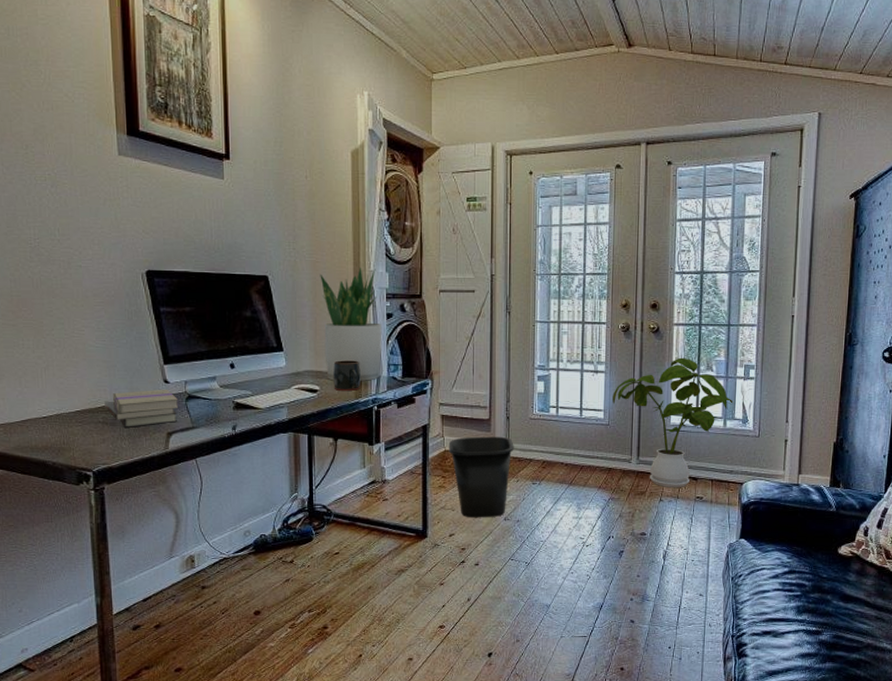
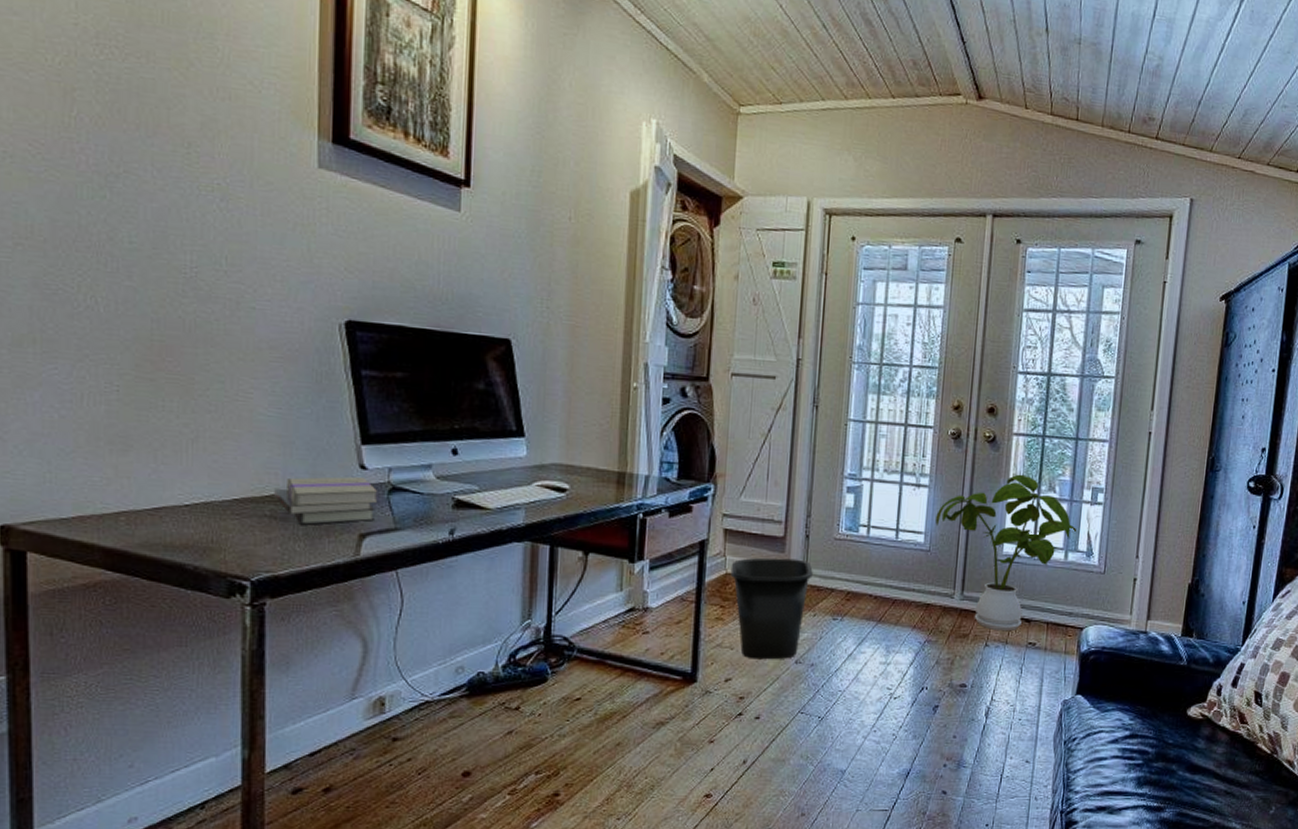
planter: present [320,268,381,382] -> none [579,338,655,482]
mug: present [332,360,361,391] -> none [587,452,625,493]

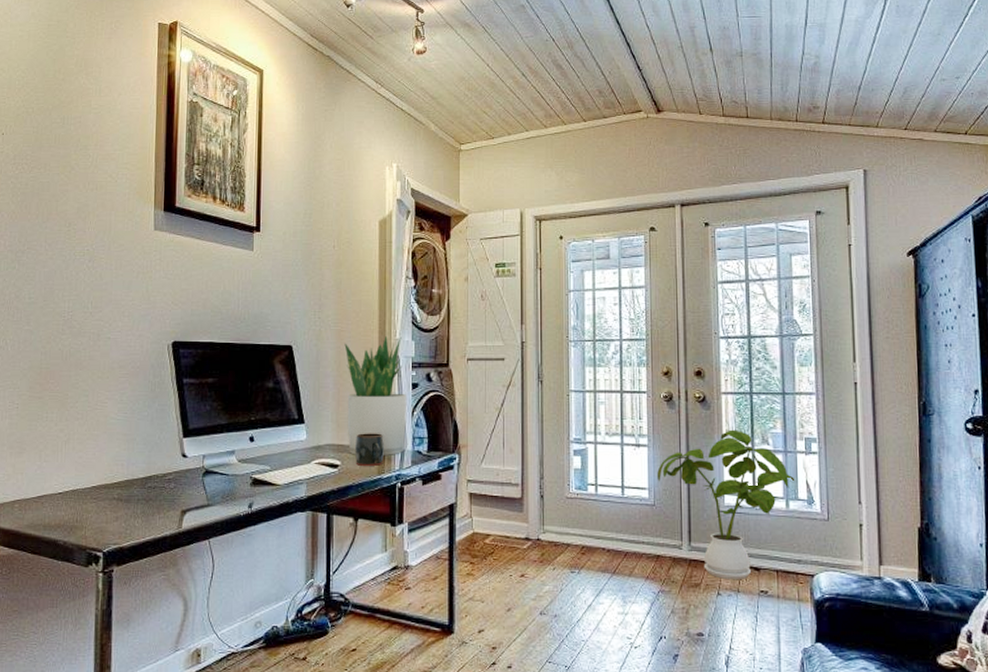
books: present [274,476,378,525] -> none [121,463,195,505]
planter: none [579,338,655,482] -> present [344,336,406,457]
mug: none [587,452,625,493] -> present [354,433,384,466]
waste bin: present [730,558,813,660] -> none [477,517,549,612]

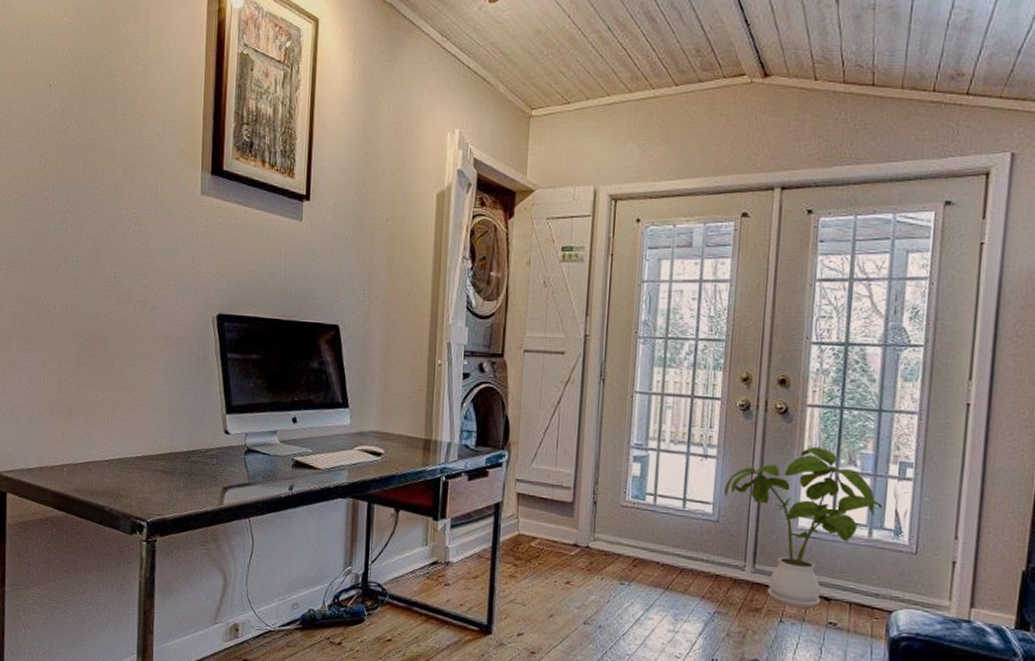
planter: present [344,336,406,457] -> none [392,321,456,448]
mug: present [354,433,384,466] -> none [399,422,431,457]

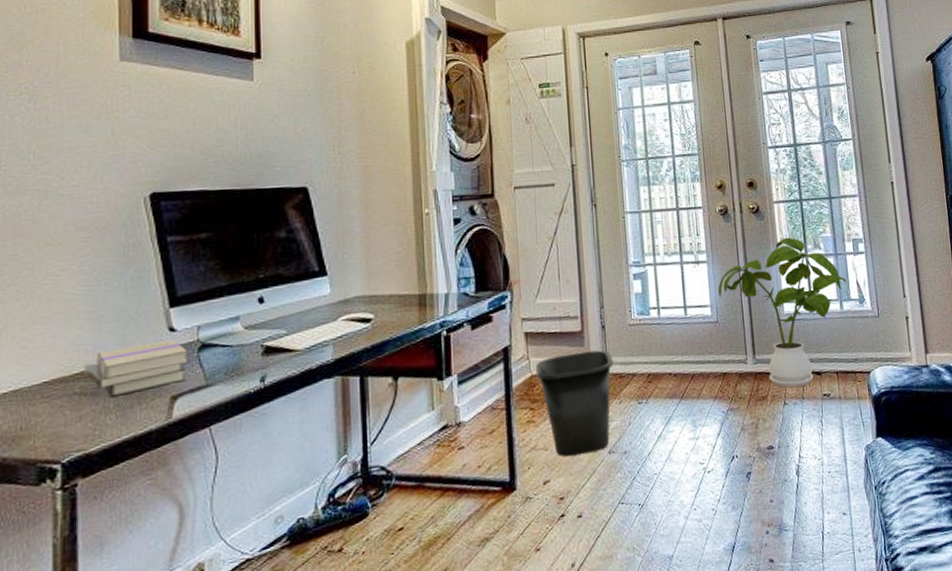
books: none [164,440,237,479] -> present [84,339,188,397]
waste bin: none [522,521,600,619] -> present [535,350,613,457]

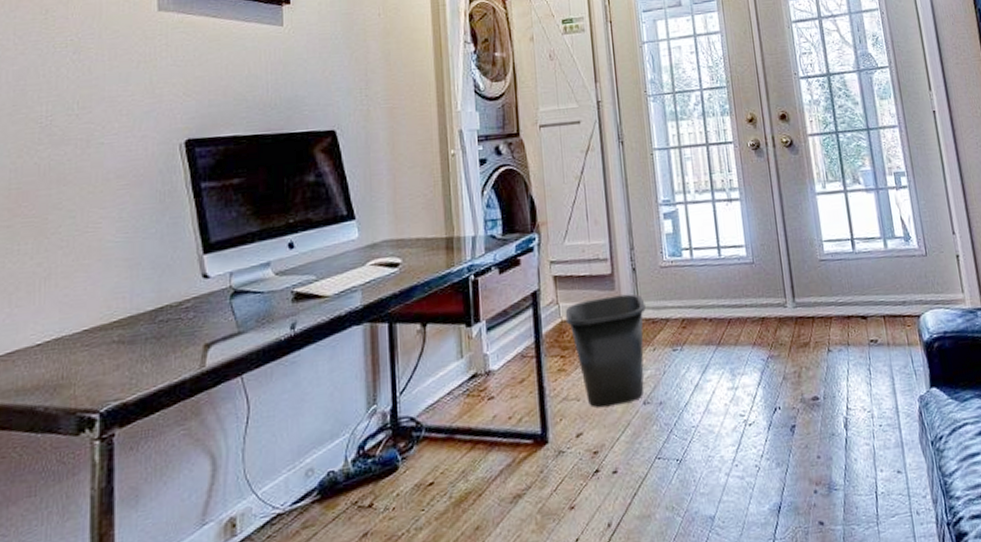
books: present [84,339,188,397] -> none [122,285,221,345]
house plant: present [718,237,847,389] -> none [752,172,890,334]

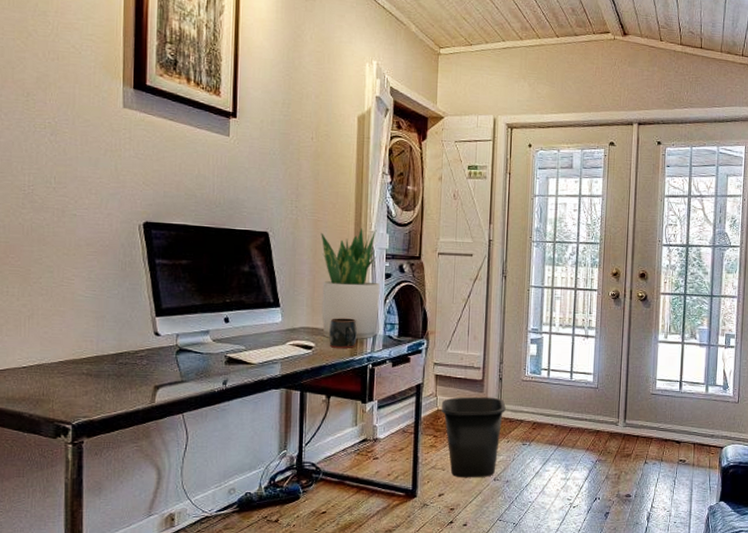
planter: none [398,109,476,250] -> present [321,228,380,340]
mug: none [417,220,453,261] -> present [328,318,357,348]

